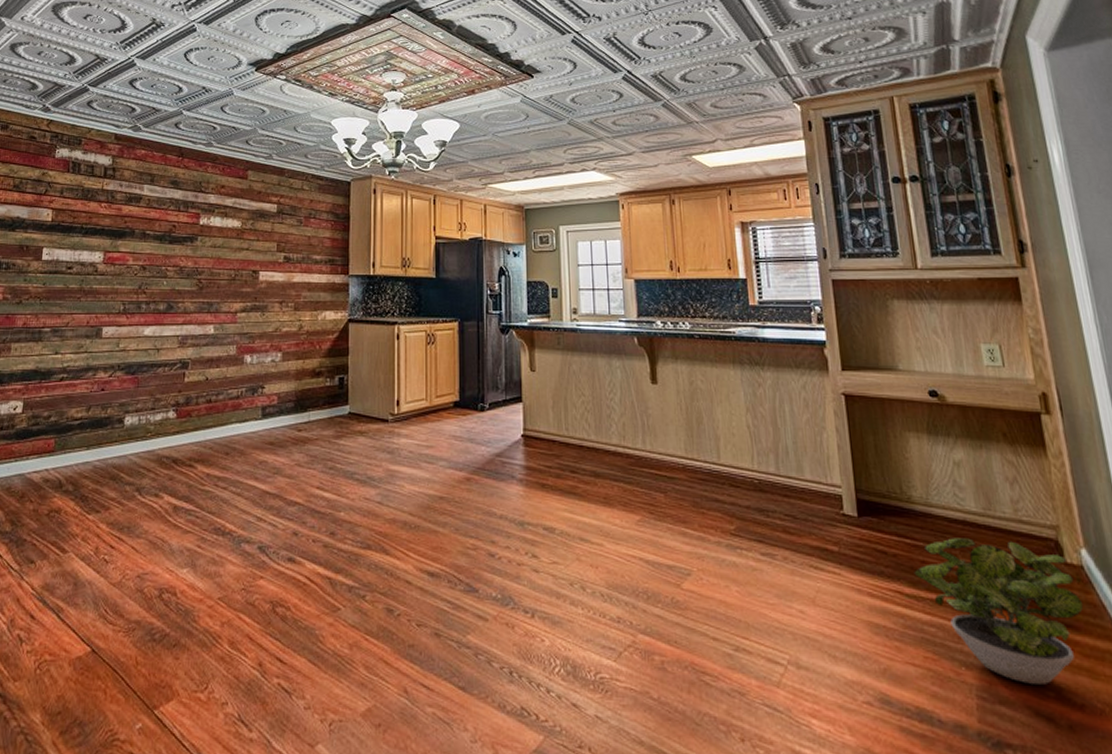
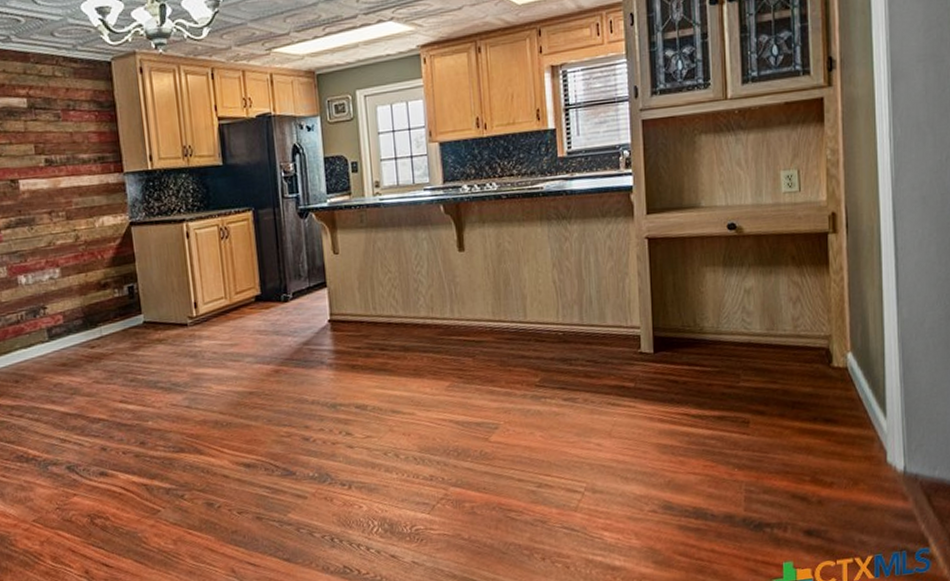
potted plant: present [914,538,1084,684] -> none [700,355,844,474]

